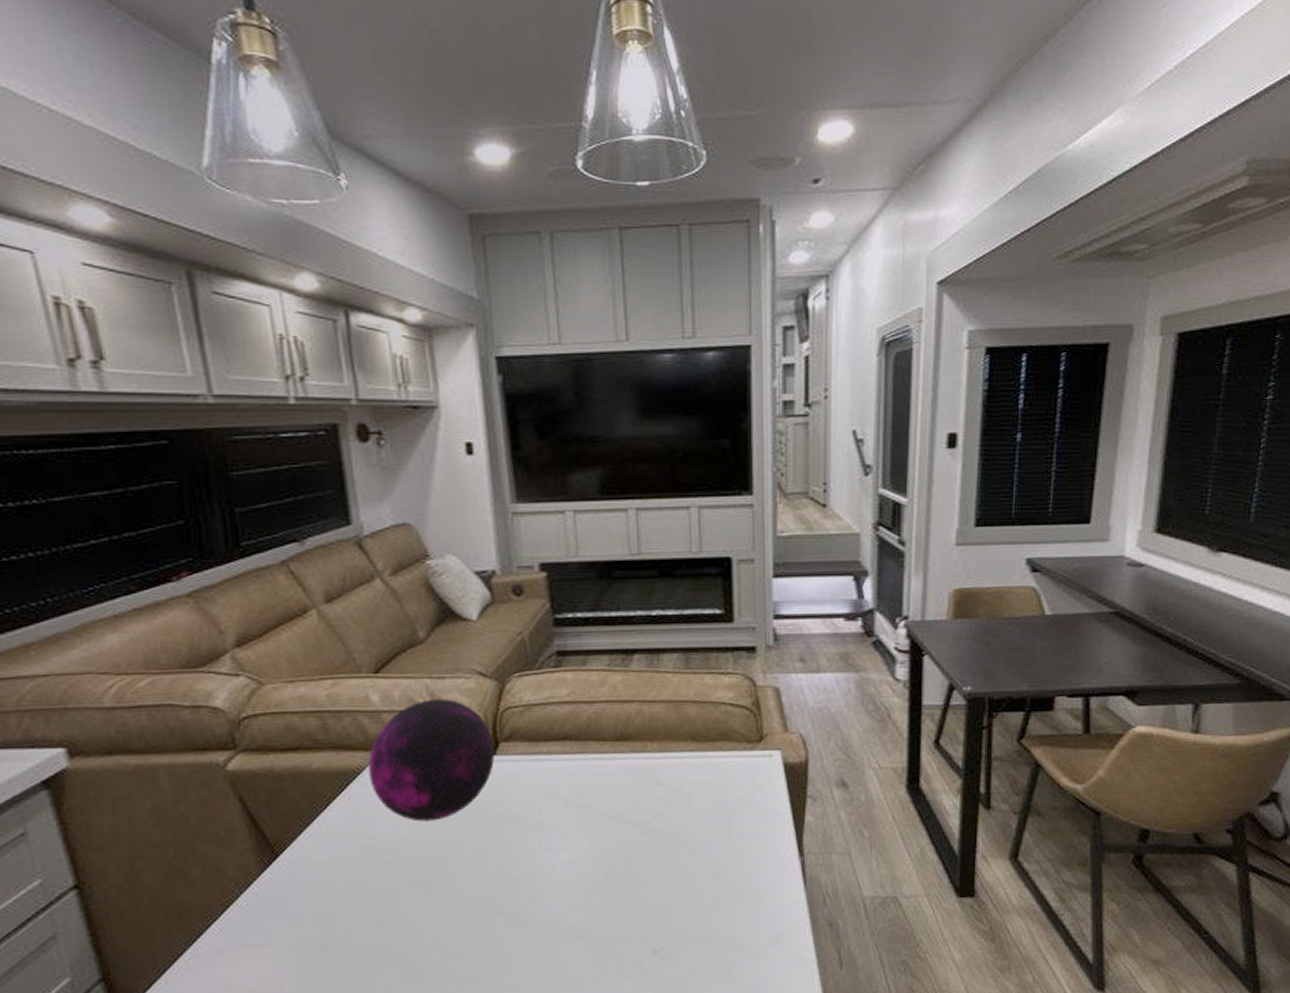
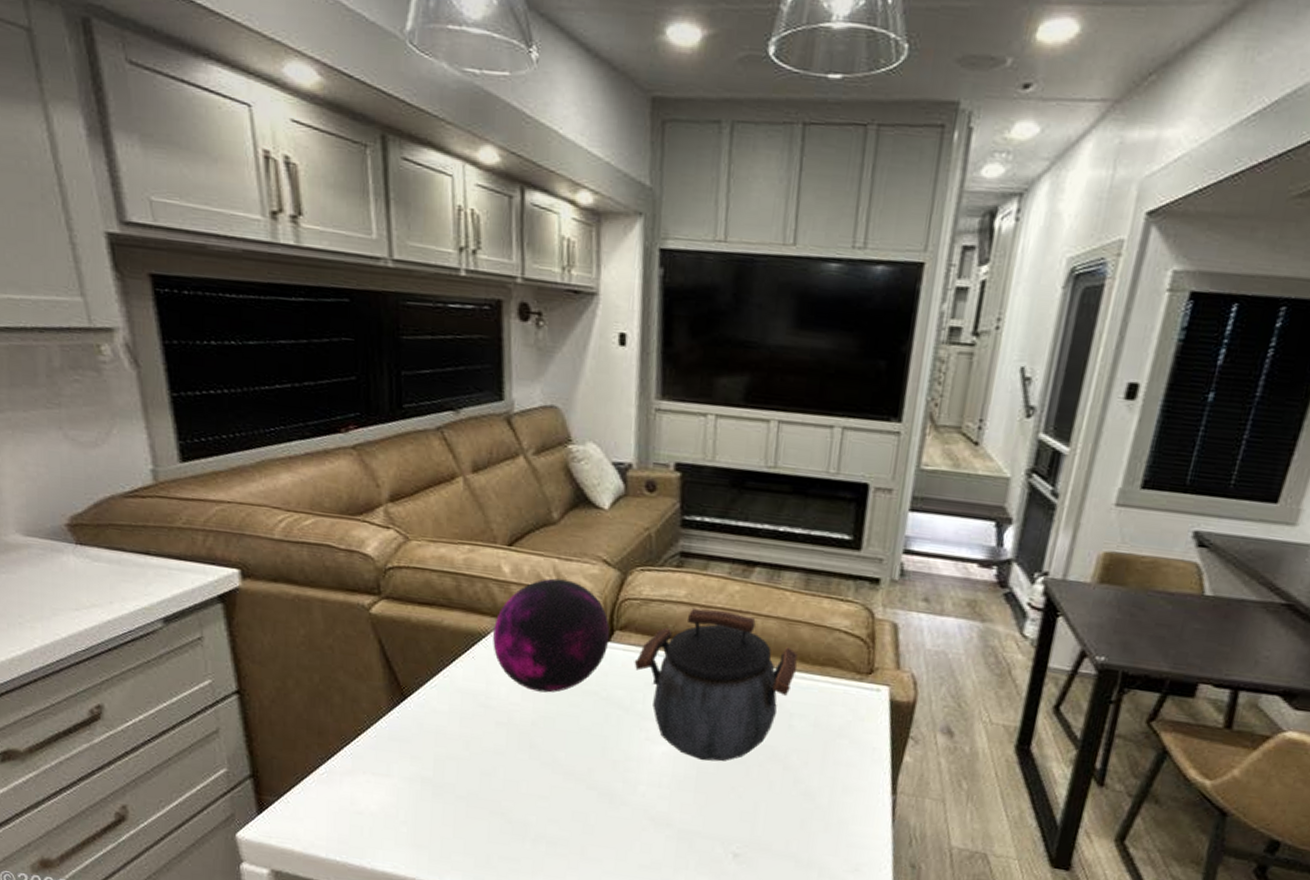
kettle: none [524,704,690,861] -> present [634,608,799,762]

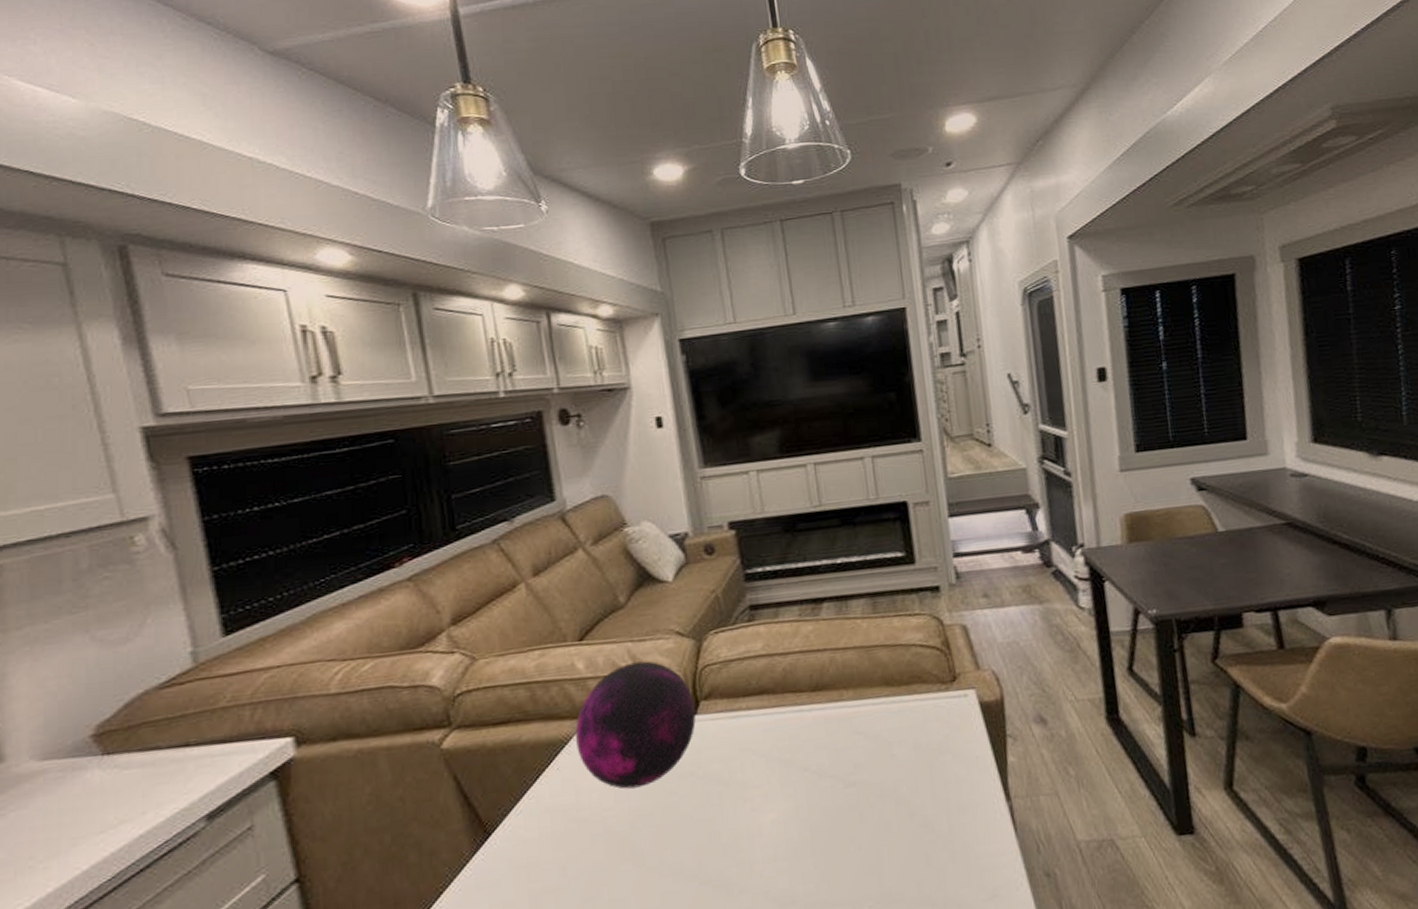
kettle: present [634,608,799,762] -> none [724,652,885,819]

